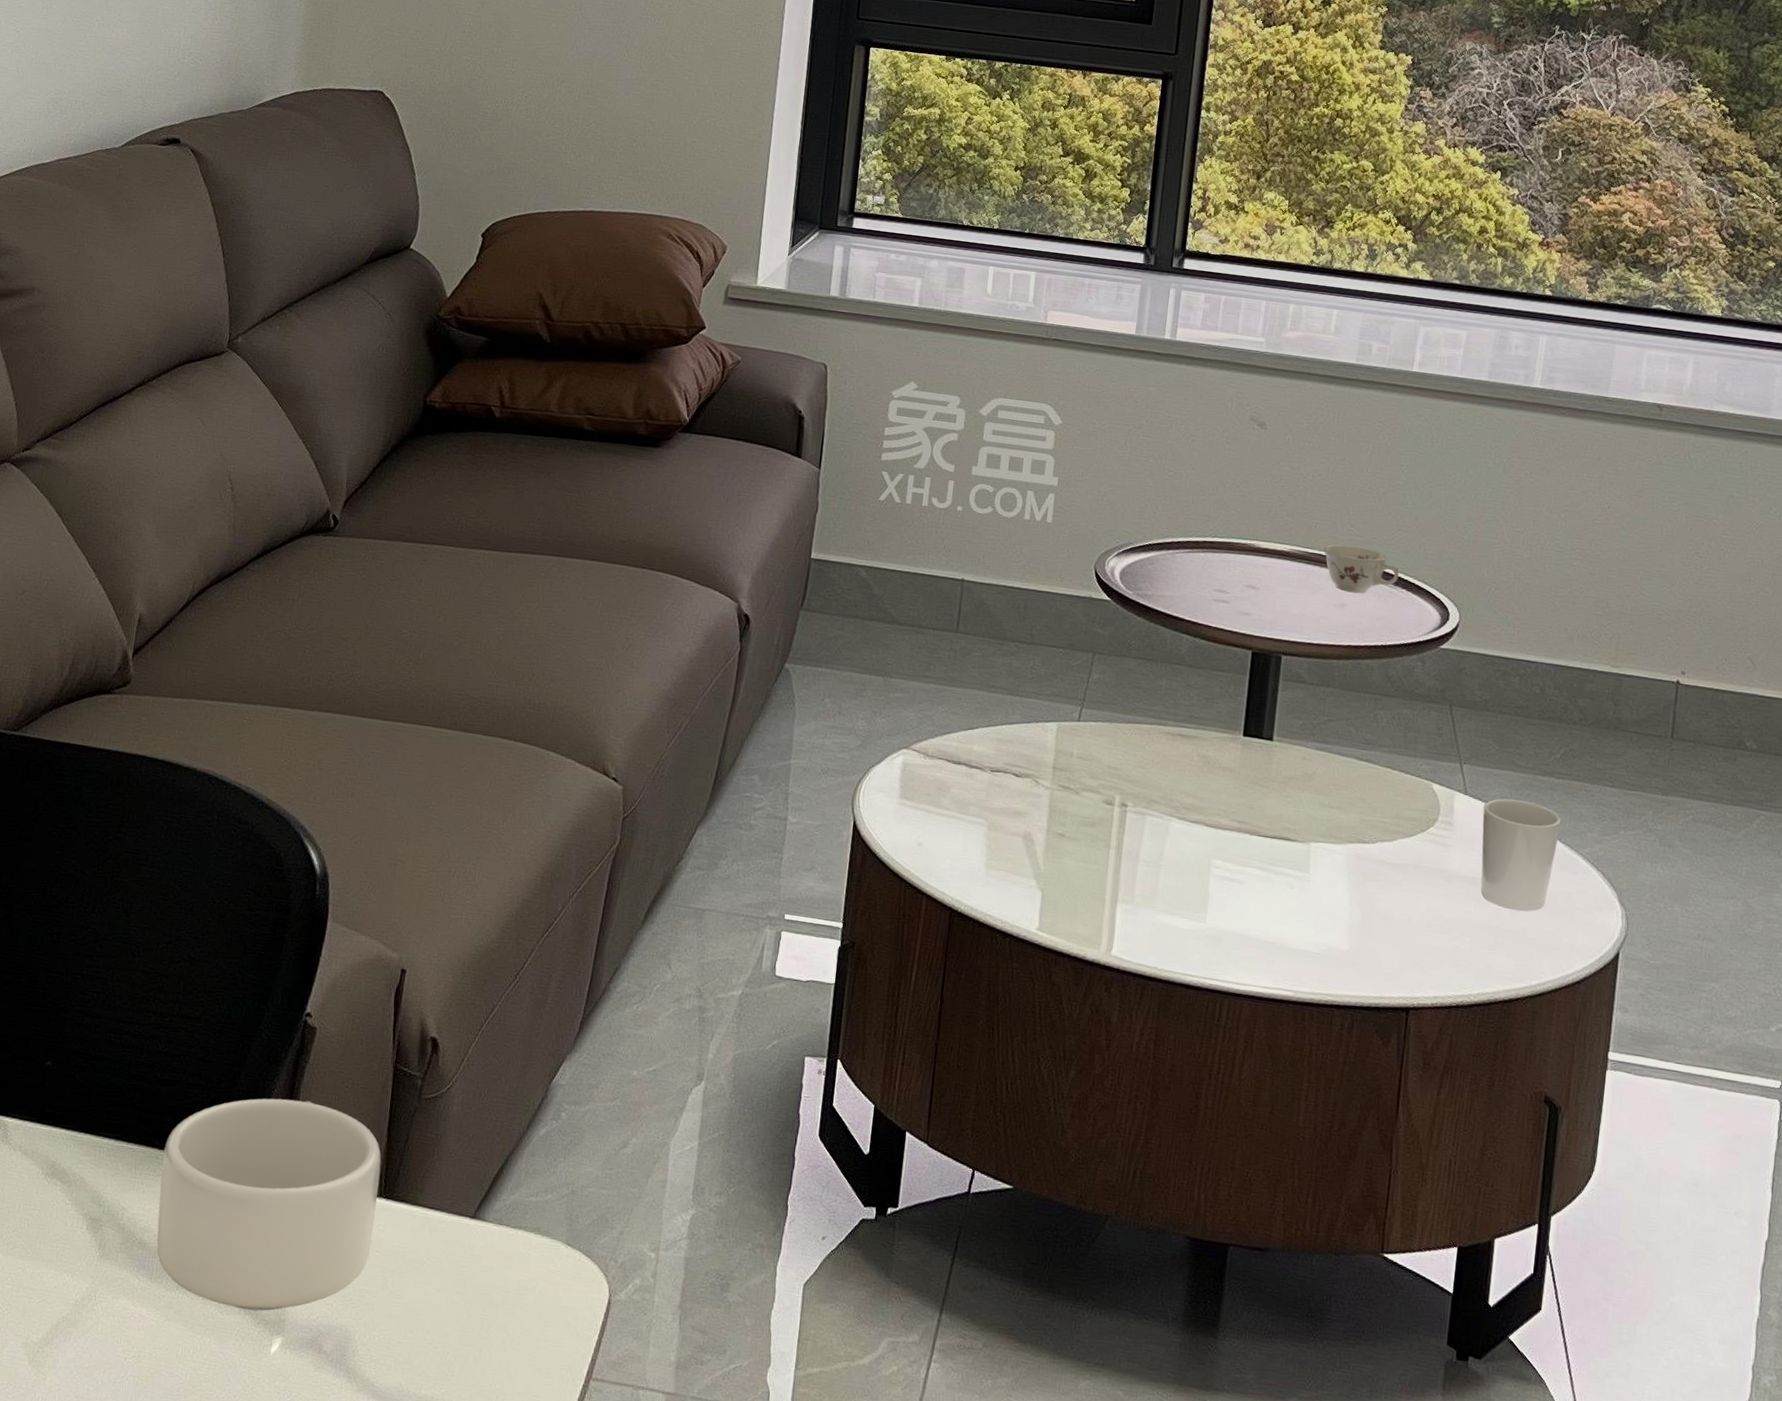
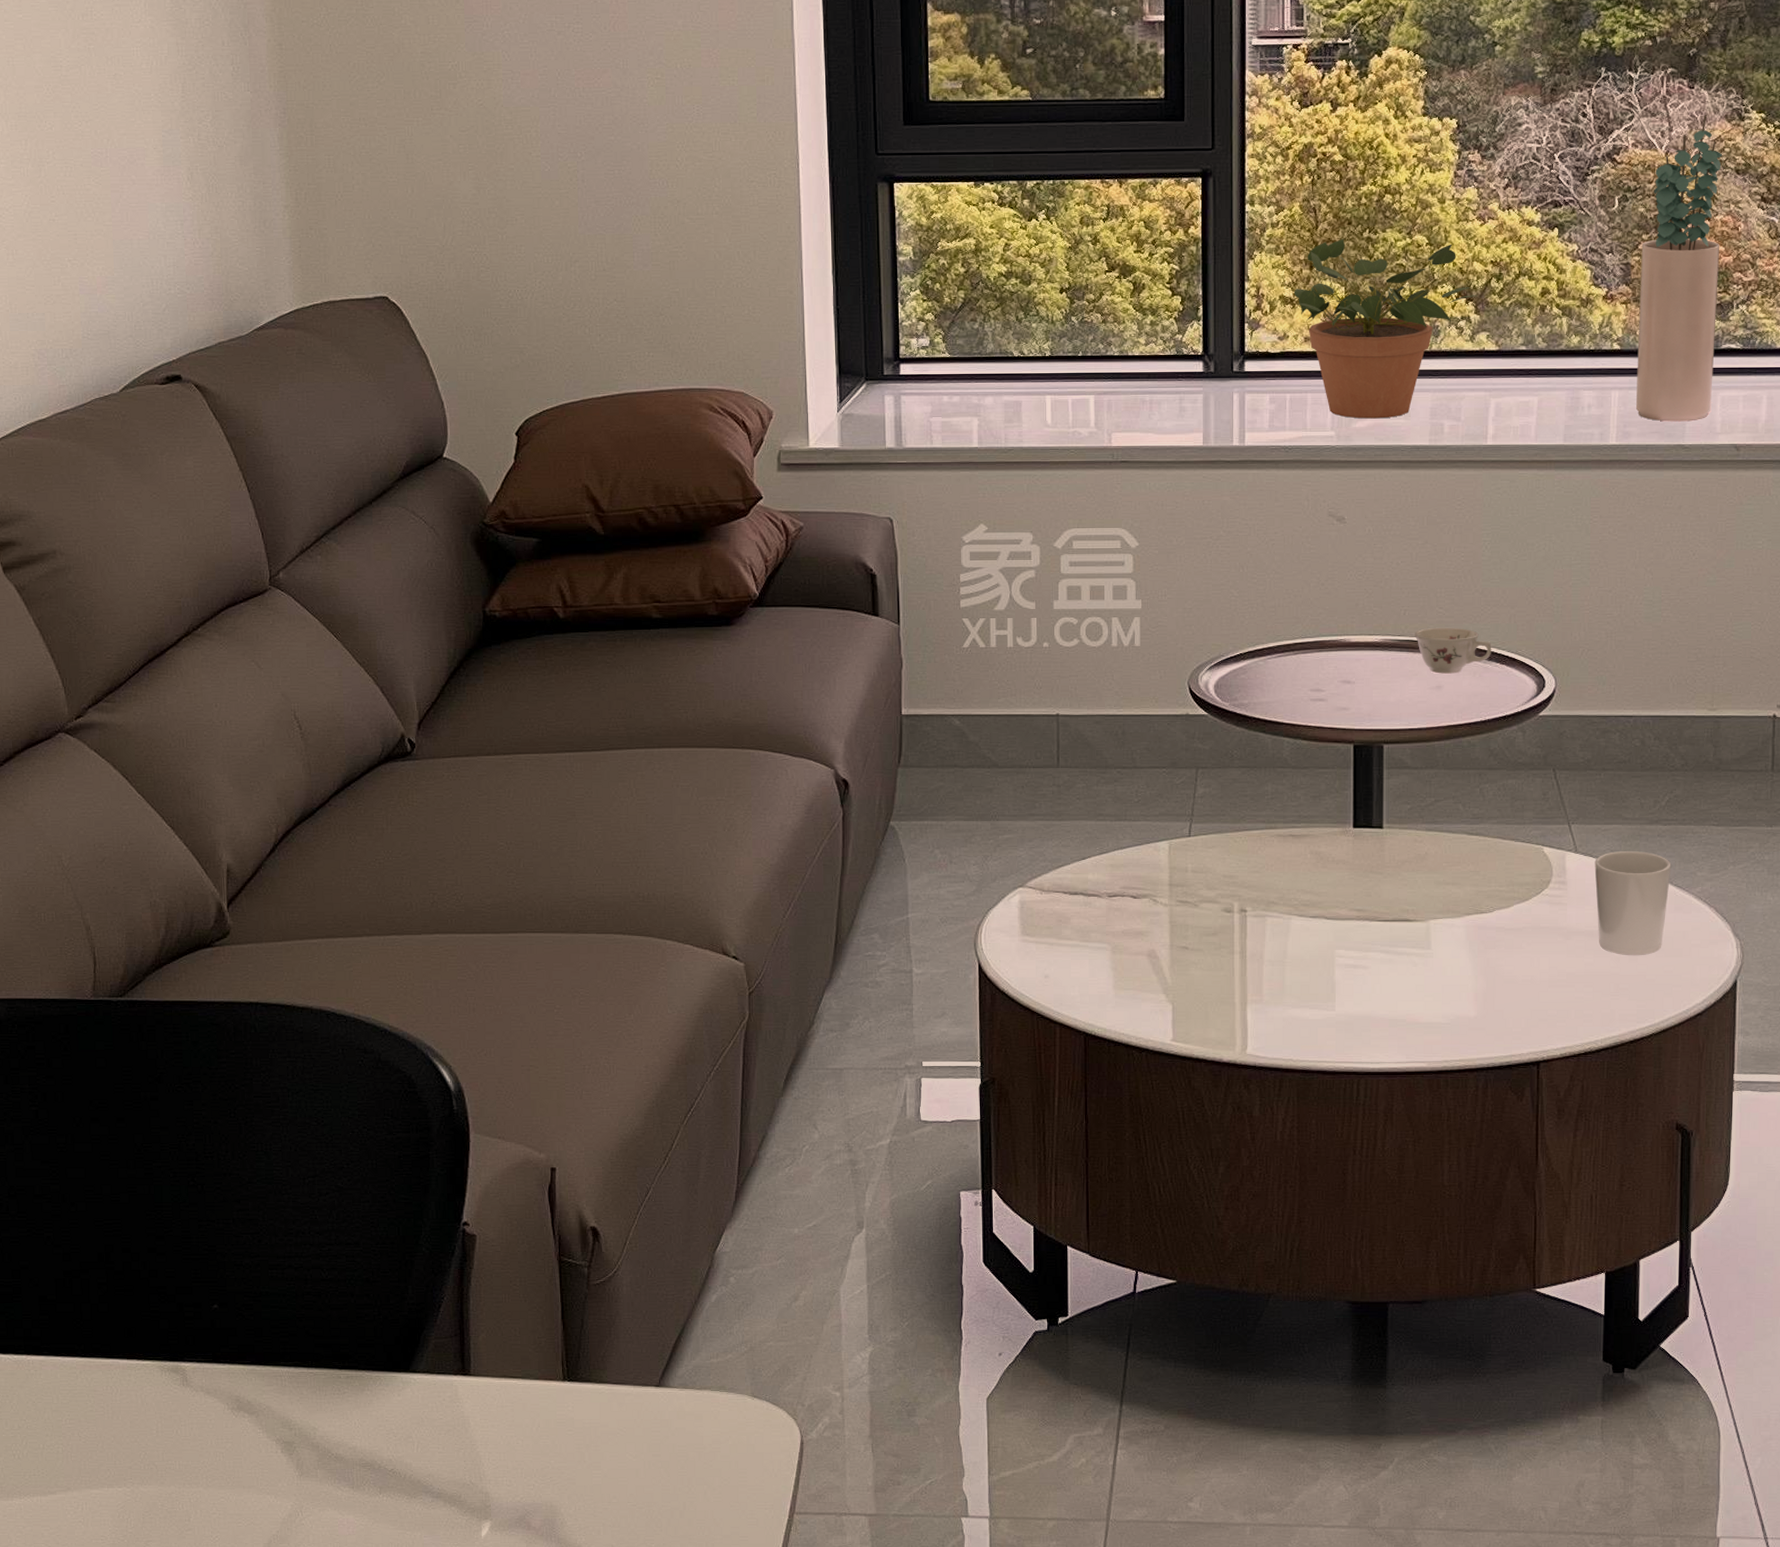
mug: present [157,1098,382,1311] -> none [344,1303,563,1502]
potted plant: none [1238,154,1417,332] -> present [1293,238,1477,419]
vase: none [1562,82,1667,376] -> present [1635,115,1723,422]

